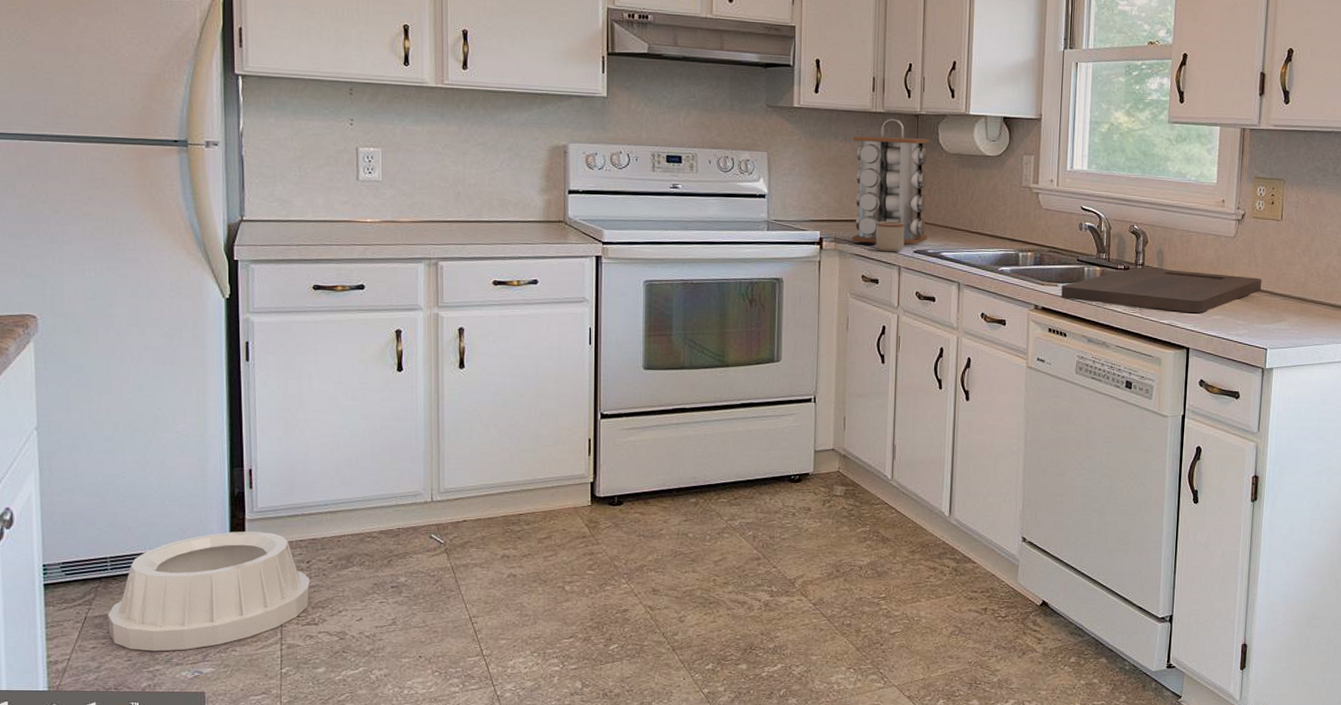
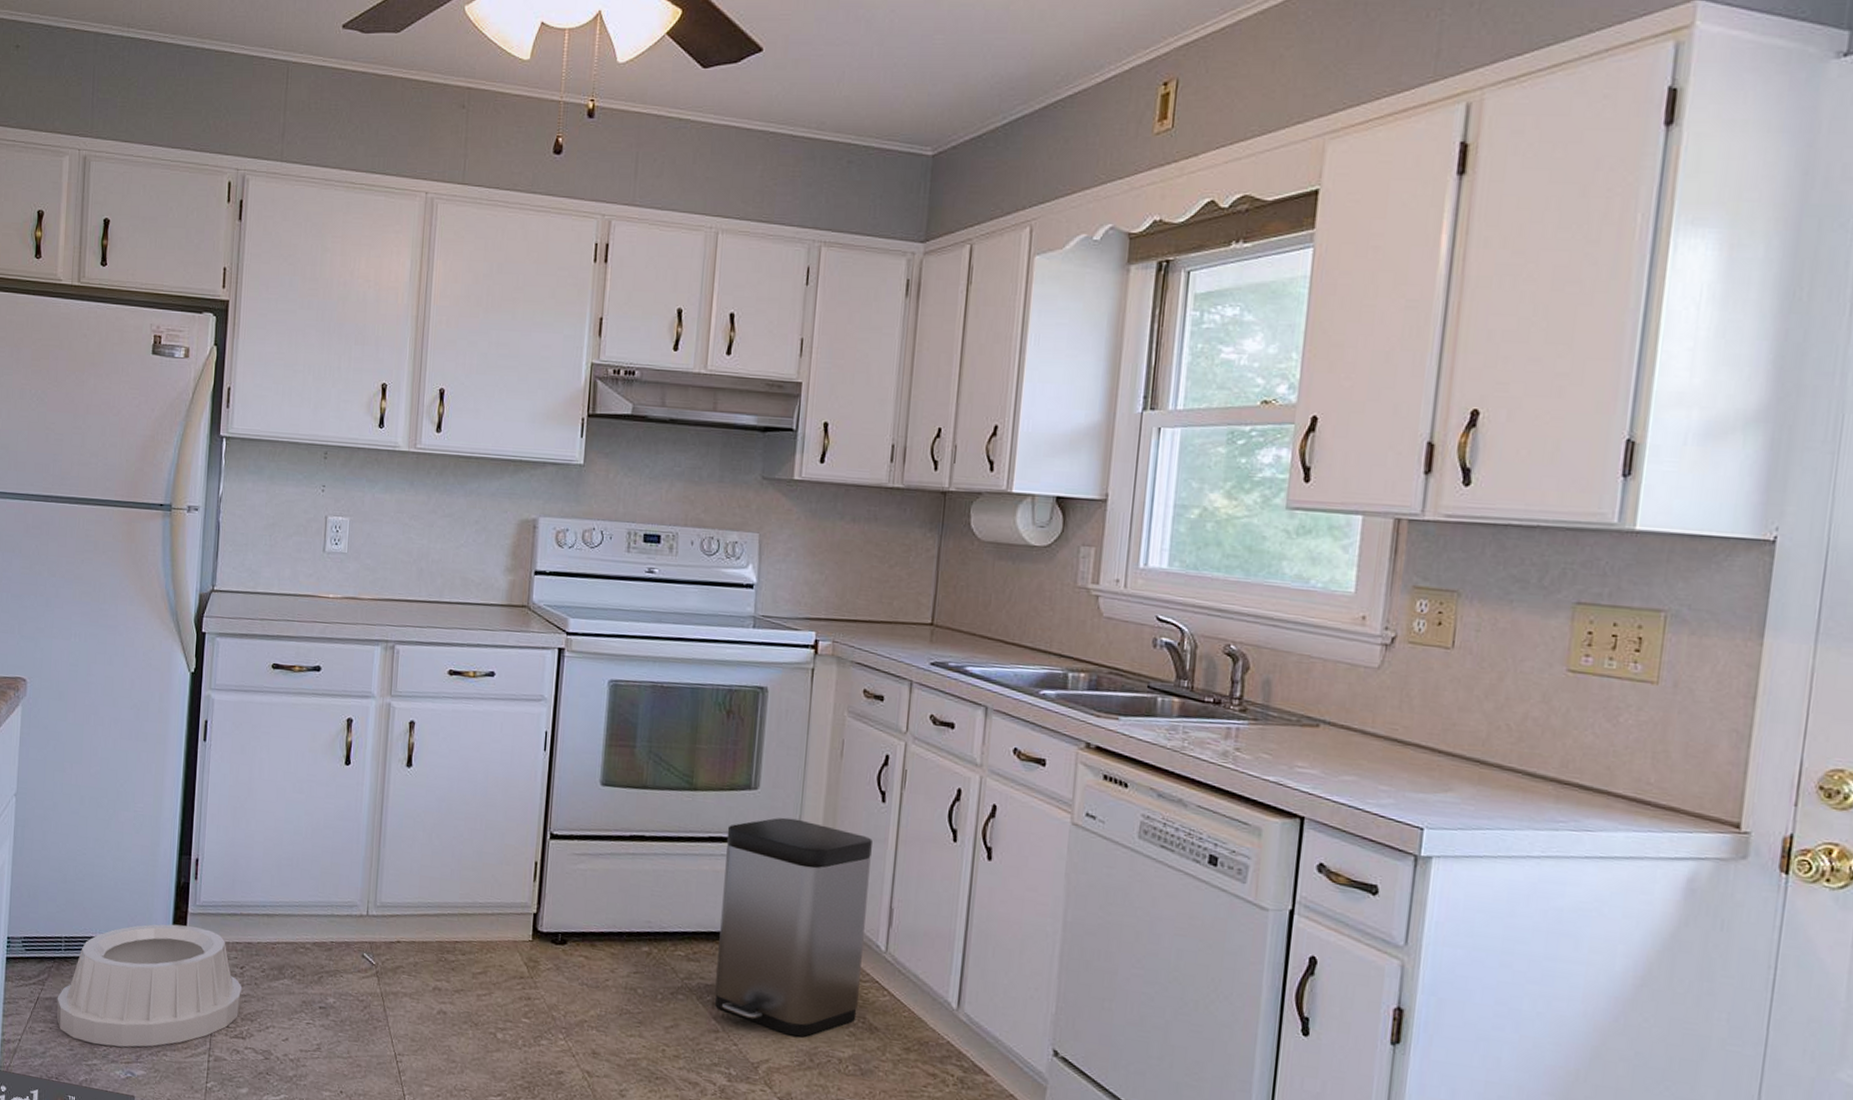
pedal bin: none [755,382,876,554] -> present [715,817,873,1037]
spice rack: present [851,118,930,246] -> none [853,495,959,656]
mug: present [875,220,905,252] -> none [883,623,922,663]
cutting board: present [1061,267,1262,314] -> none [1123,701,1420,771]

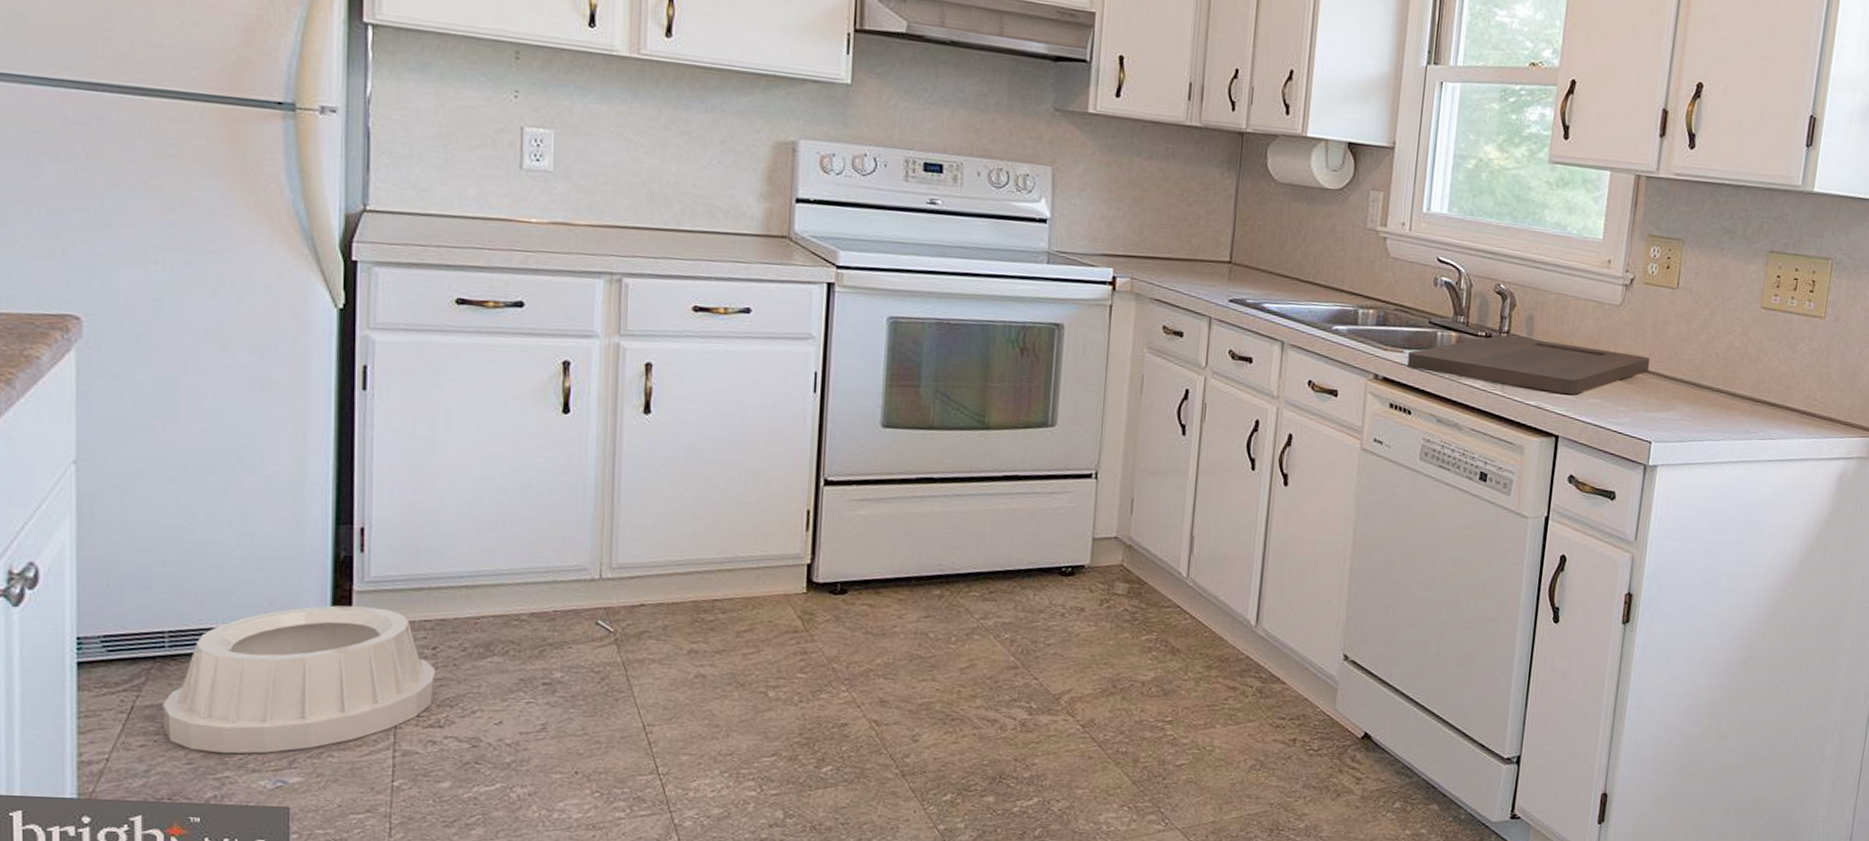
pedal bin: present [715,817,873,1037] -> none [1013,453,1173,665]
cutting board: none [1123,701,1420,771] -> present [1407,334,1651,395]

